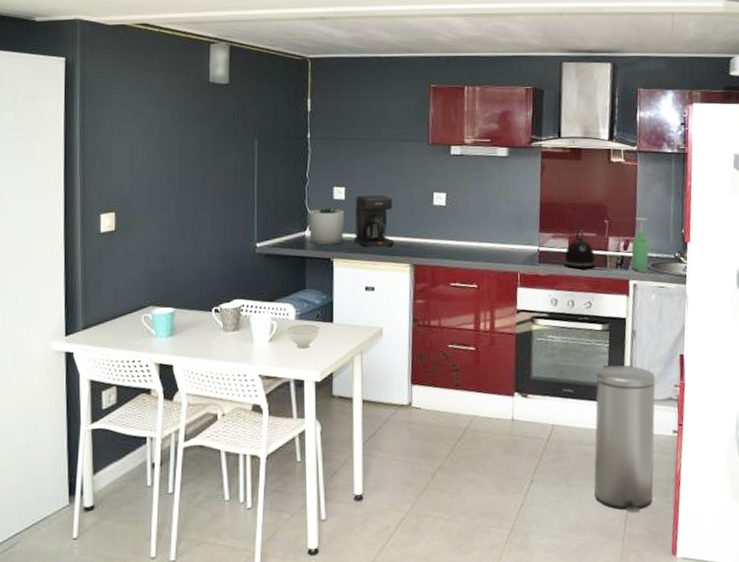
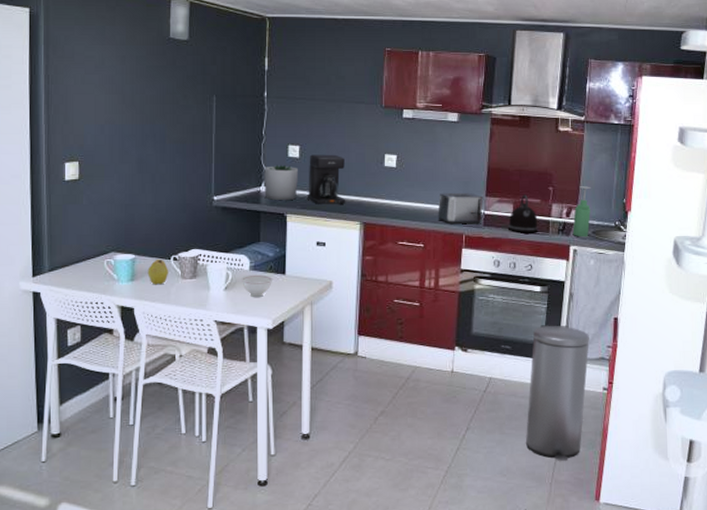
fruit: none [187,311,210,340] -> present [147,259,169,285]
toaster: none [490,228,537,263] -> present [438,192,483,225]

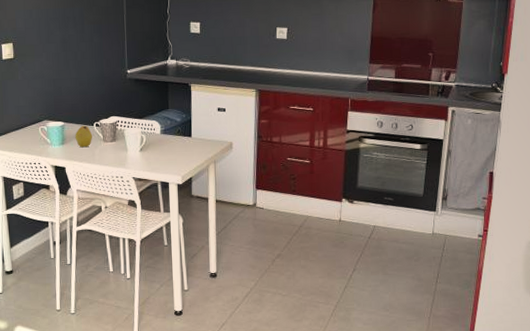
bowl: present [242,274,273,297] -> none [154,137,181,157]
planter: present [264,164,298,200] -> none [170,40,200,72]
coffee maker: present [307,154,346,204] -> none [208,29,243,75]
toaster: present [438,192,483,225] -> none [325,60,367,90]
kettle: present [508,194,538,233] -> none [391,60,419,96]
pedal bin: present [526,325,589,462] -> none [407,179,466,299]
soap dispenser: present [572,186,591,237] -> none [451,51,469,99]

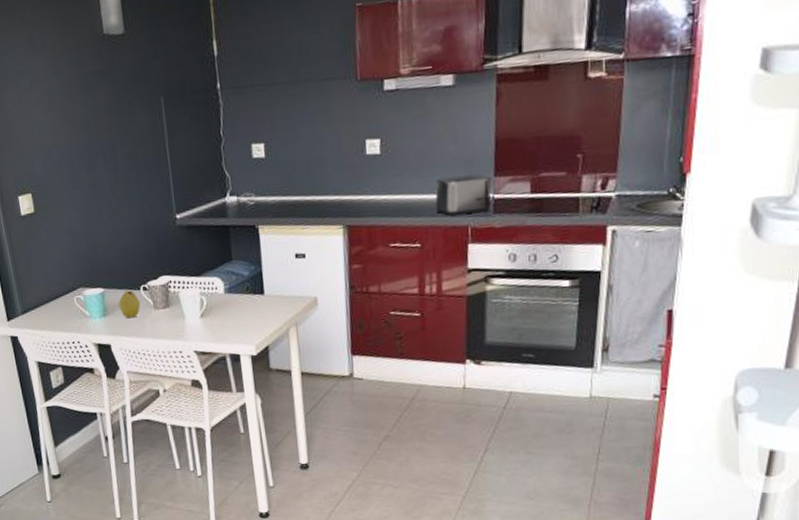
toaster: none [325,60,367,90] -> present [435,173,492,217]

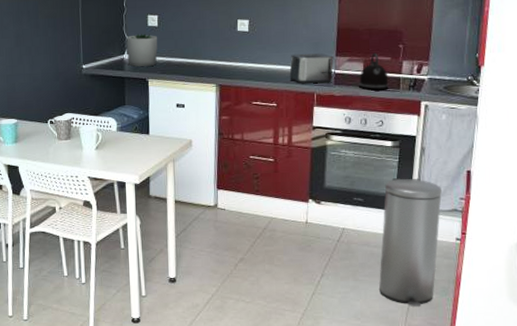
fruit: present [118,290,141,319] -> none [28,122,47,146]
planter: none [227,168,268,211] -> present [126,33,158,67]
kettle: none [525,167,564,217] -> present [359,52,389,91]
pedal bin: none [557,324,635,482] -> present [379,178,442,308]

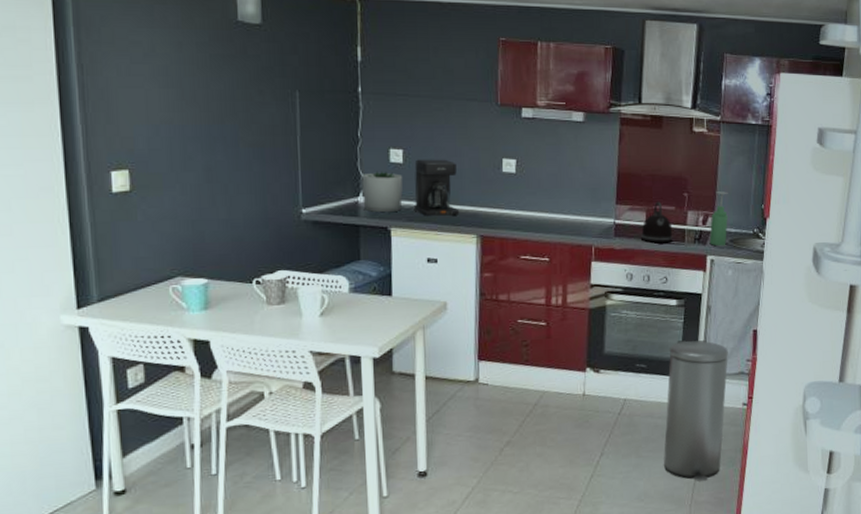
coffee maker: none [166,22,202,69] -> present [413,159,460,216]
toaster: present [289,52,334,85] -> none [563,200,613,236]
soap dispenser: none [423,42,442,93] -> present [709,191,728,246]

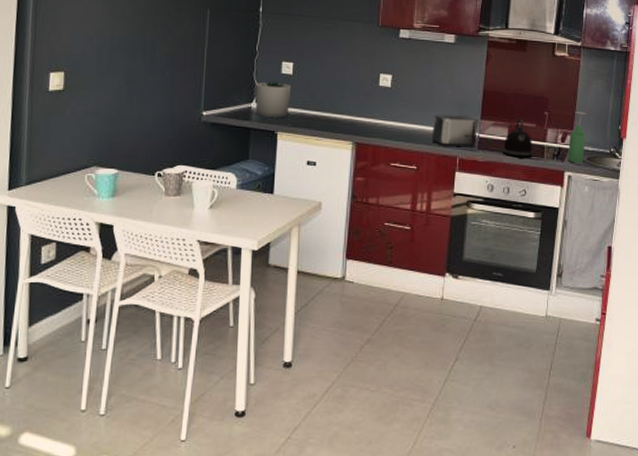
coffee maker: present [413,159,460,216] -> none [299,72,339,123]
toaster: none [563,200,613,236] -> present [432,114,478,148]
pedal bin: present [664,340,728,482] -> none [516,252,583,396]

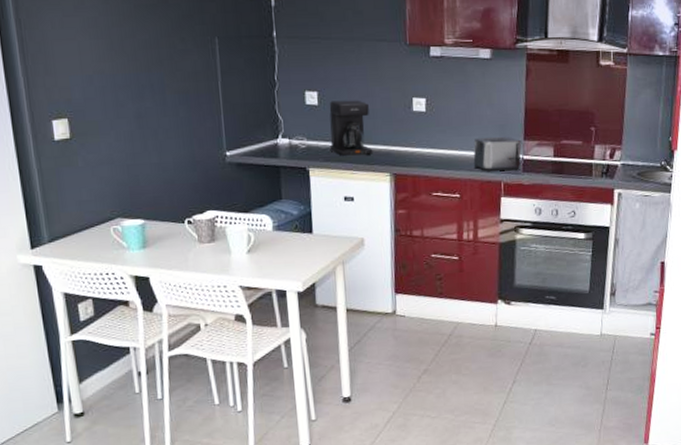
planter: present [255,81,291,117] -> none [280,113,319,153]
coffee maker: none [299,72,339,123] -> present [329,100,373,156]
kettle: present [503,118,533,158] -> none [549,136,581,178]
soap dispenser: present [567,112,587,164] -> none [616,125,635,180]

